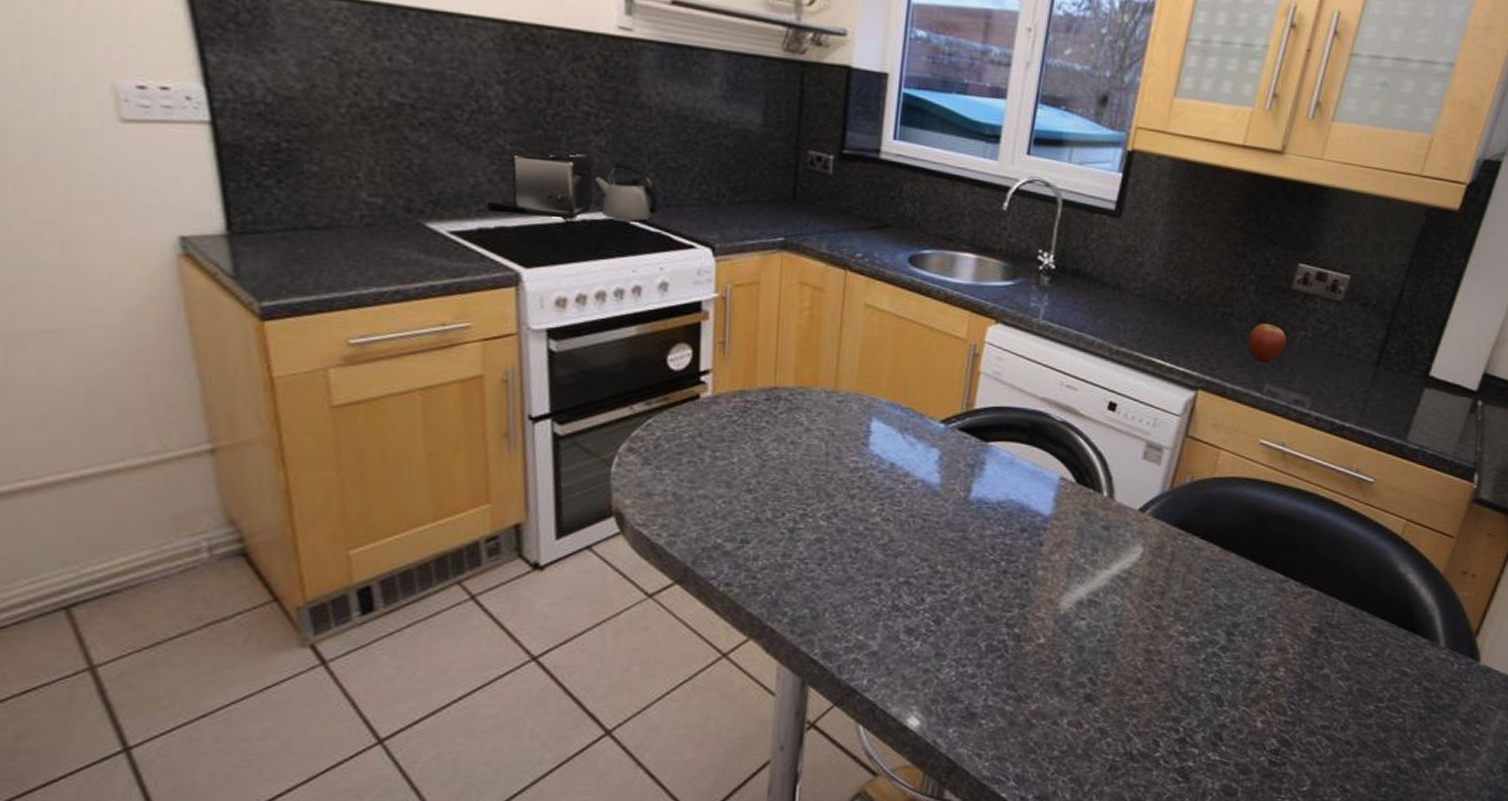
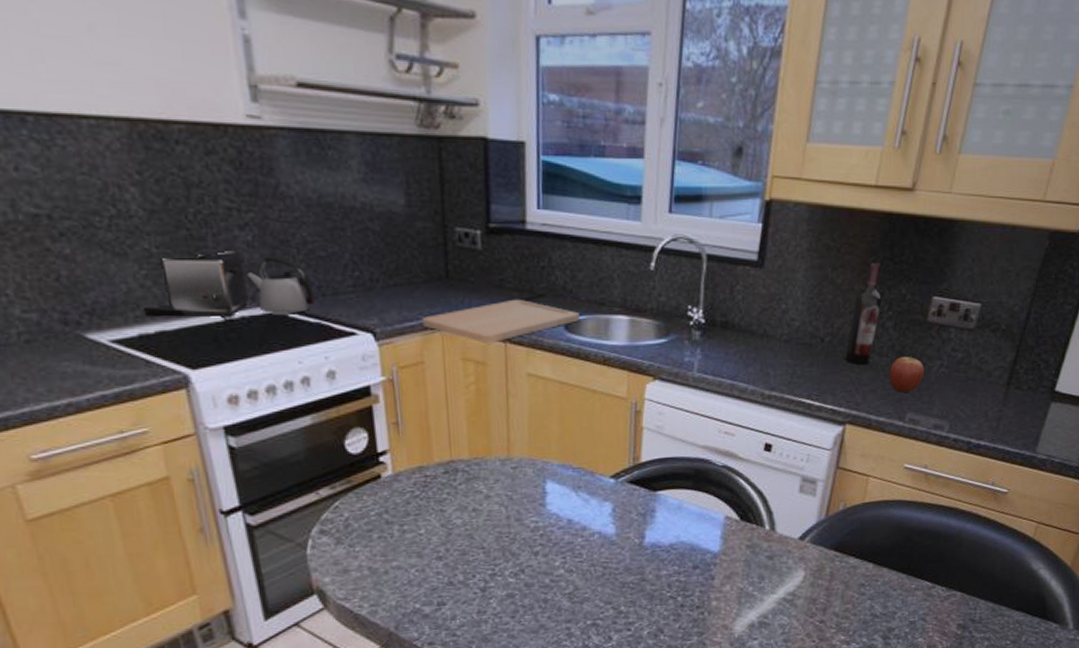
cutting board: none [762,226,926,270] -> present [421,299,580,344]
wine bottle: none [1201,222,1245,328] -> present [845,262,882,364]

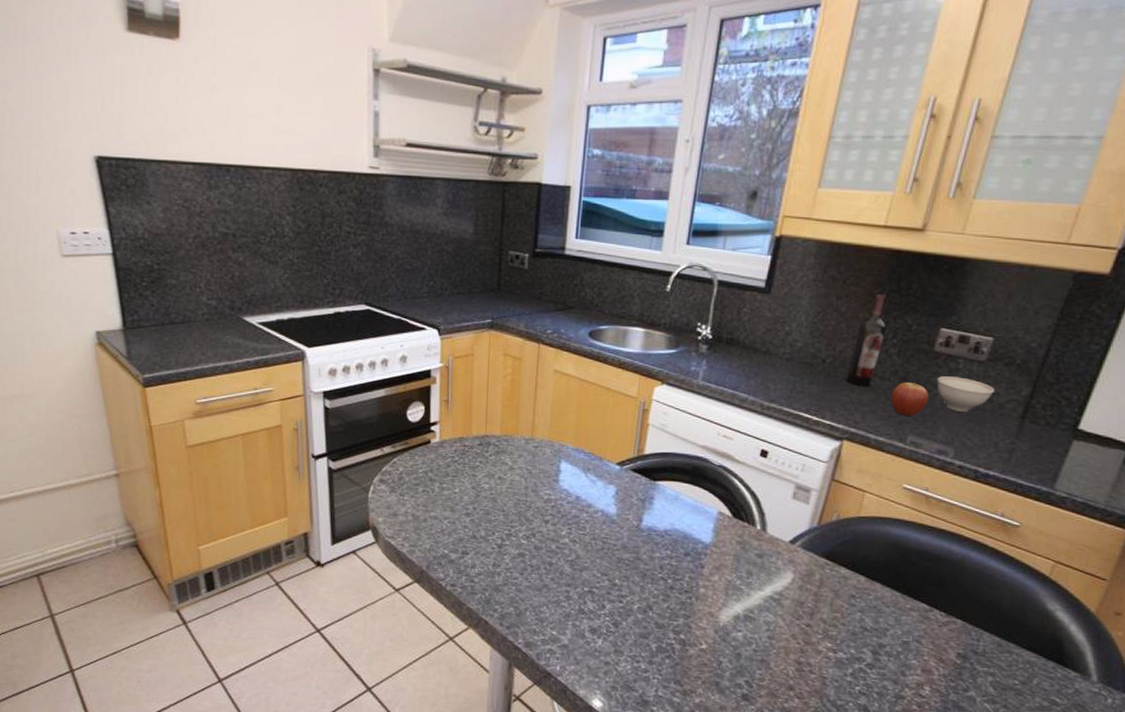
toaster: present [141,251,249,318] -> none [281,263,353,311]
kettle: present [246,256,315,316] -> none [354,267,399,313]
cutting board: present [421,299,580,344] -> none [475,309,602,344]
bowl: none [931,347,984,384] -> present [936,376,995,413]

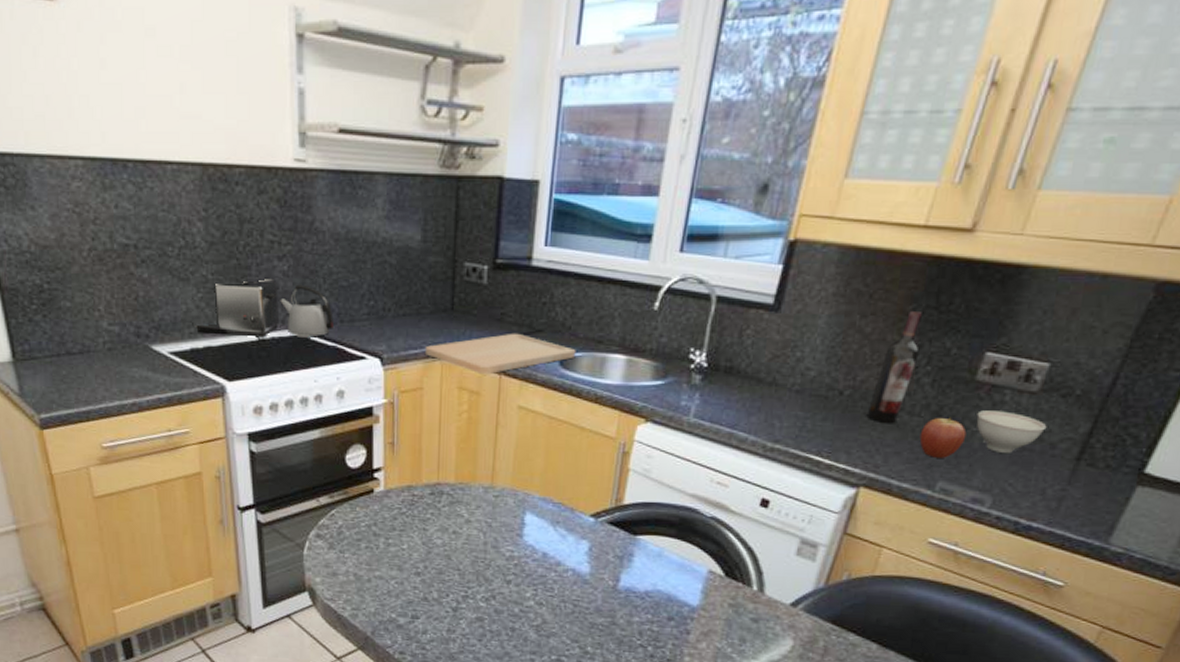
toaster: none [281,263,353,311] -> present [195,279,280,338]
kettle: none [354,267,399,313] -> present [280,284,333,339]
cutting board: none [475,309,602,344] -> present [424,333,576,375]

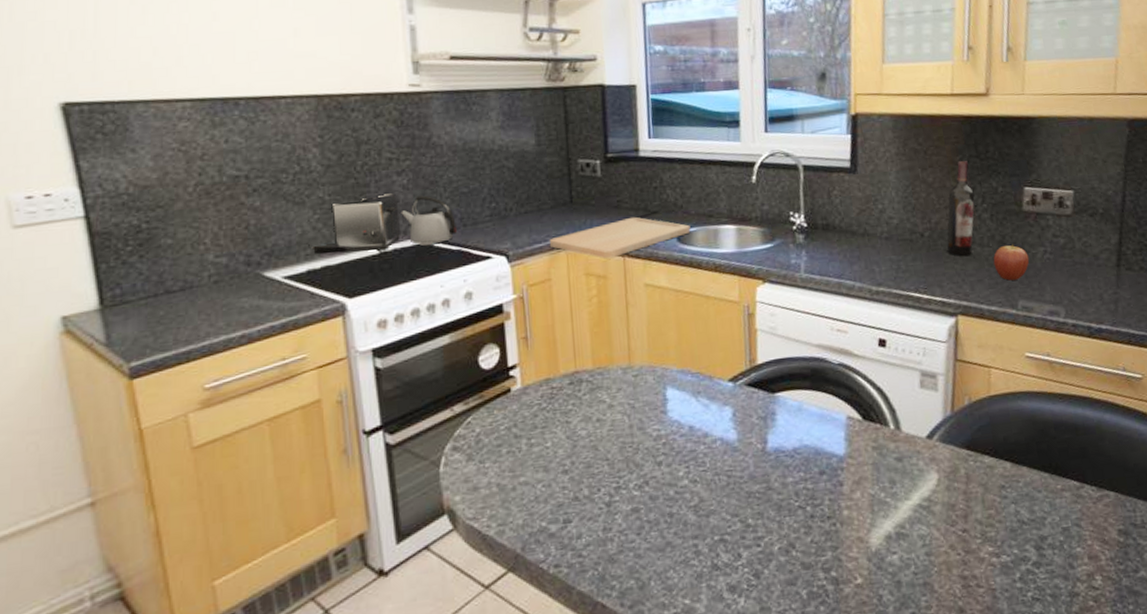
bowl: present [976,410,1047,454] -> none [1032,233,1087,270]

